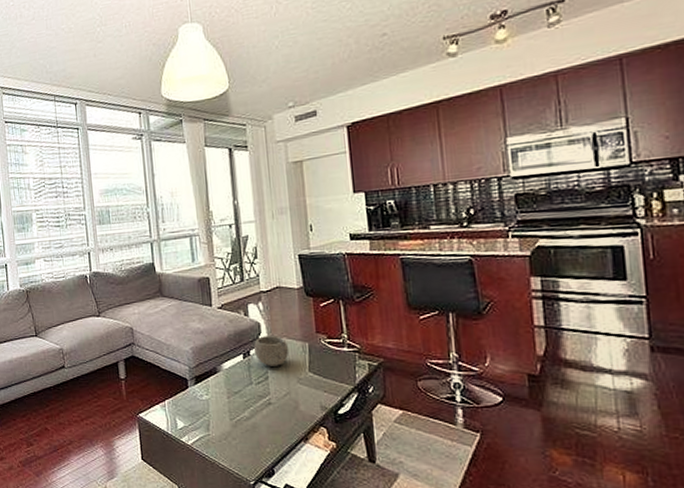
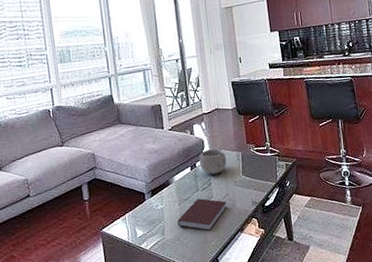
notebook: none [225,394,288,435] -> present [177,198,227,231]

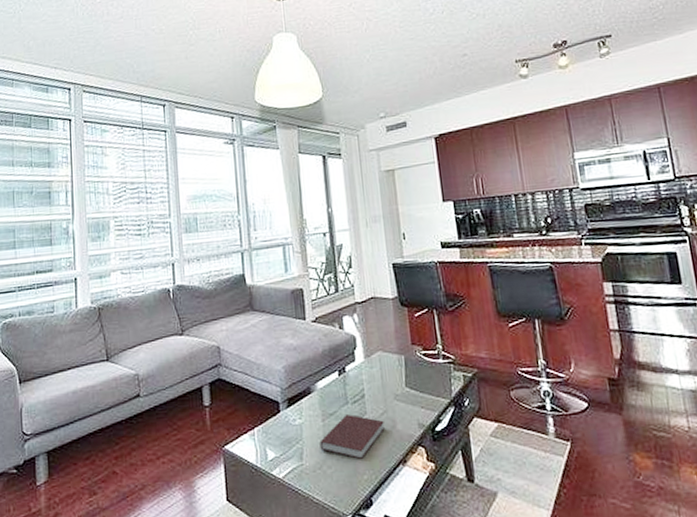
bowl: present [199,148,227,175] -> none [349,349,386,383]

